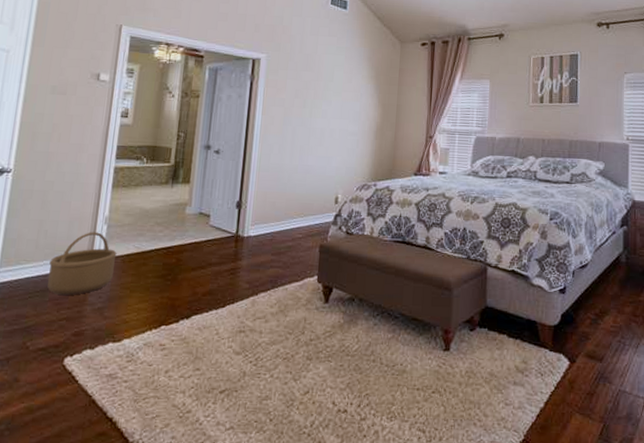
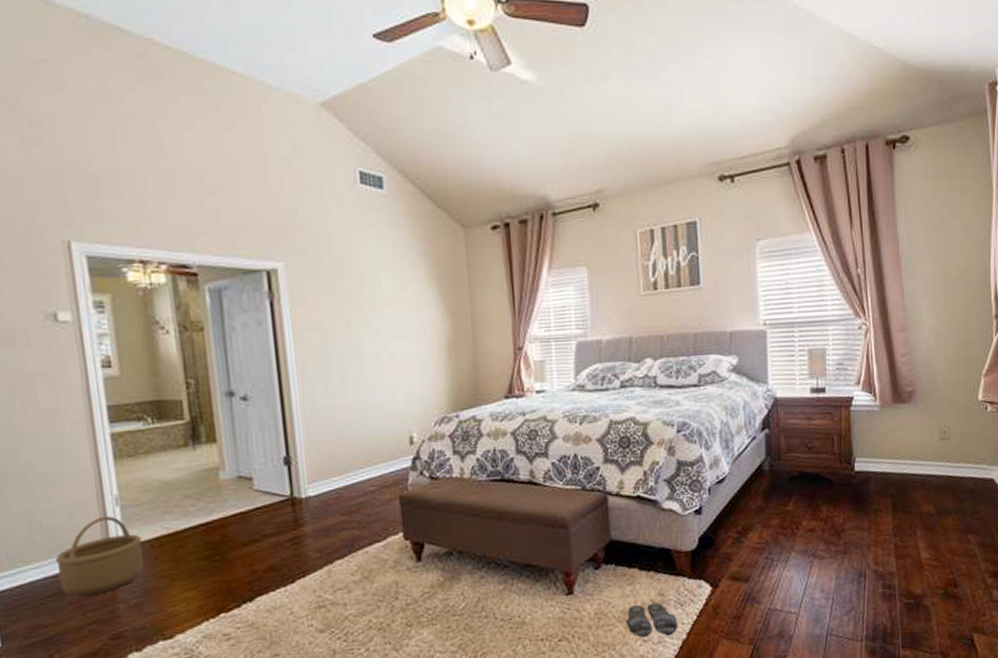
slippers: none [491,368,536,402] -> present [625,602,677,638]

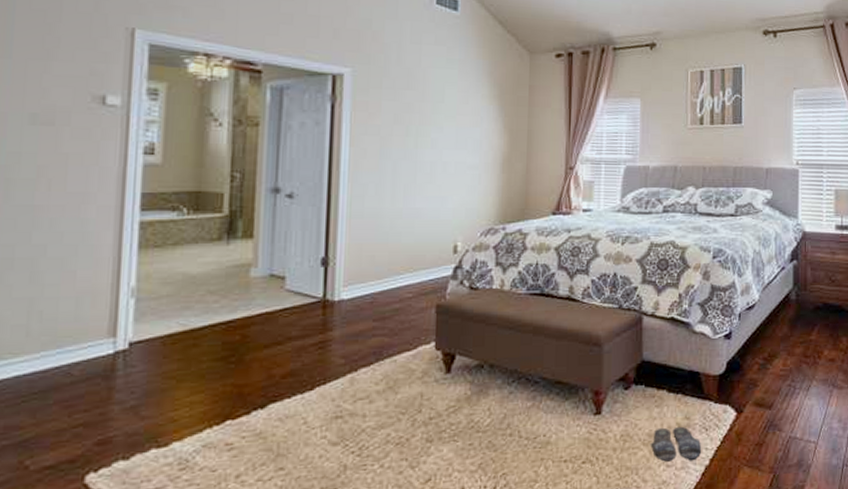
basket: present [55,516,144,596] -> none [50,308,153,394]

